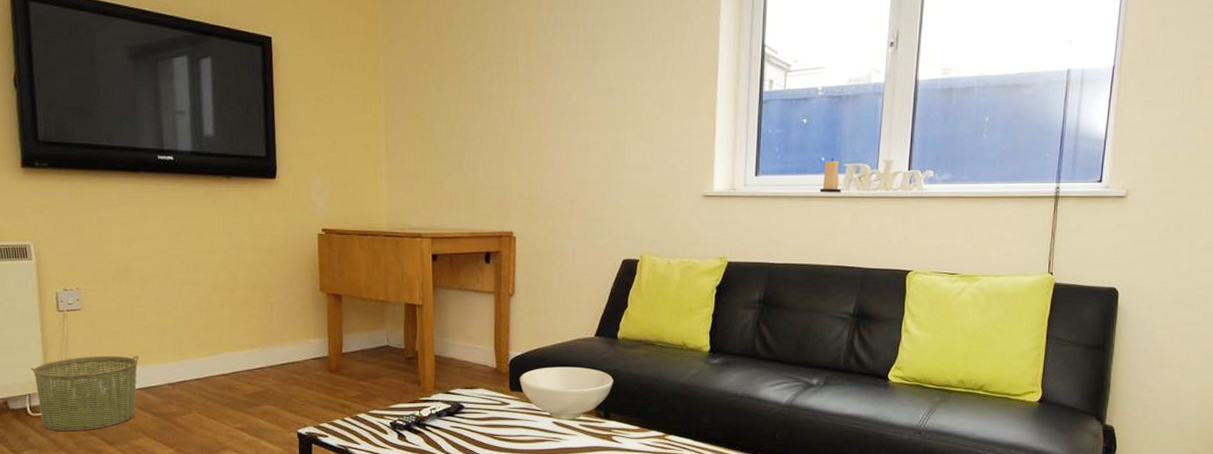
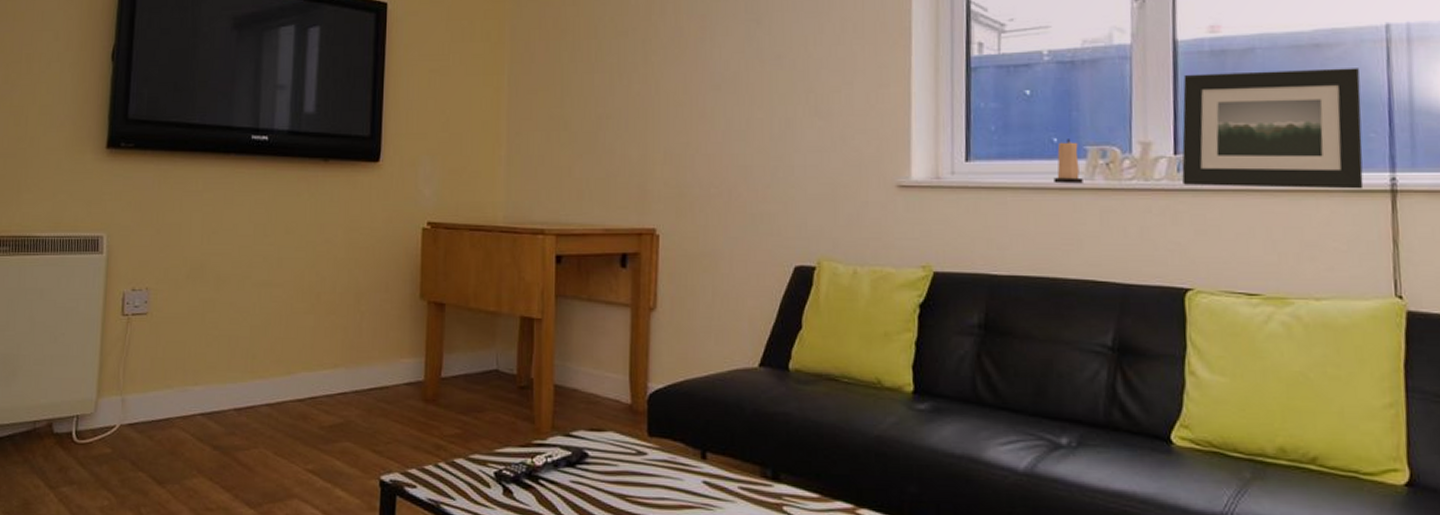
basket: present [30,355,139,432] -> none [83,370,205,465]
decorative bowl: present [519,366,614,420] -> none [660,405,785,480]
picture frame: none [912,103,1045,196] -> present [1182,68,1364,189]

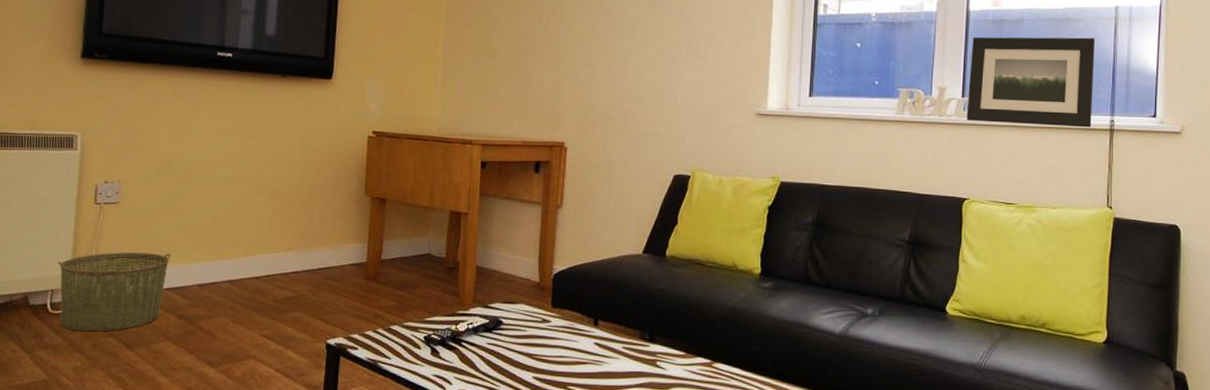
basket: none [83,370,205,465] -> present [58,252,171,332]
candle: present [1053,139,1083,184] -> none [874,82,895,117]

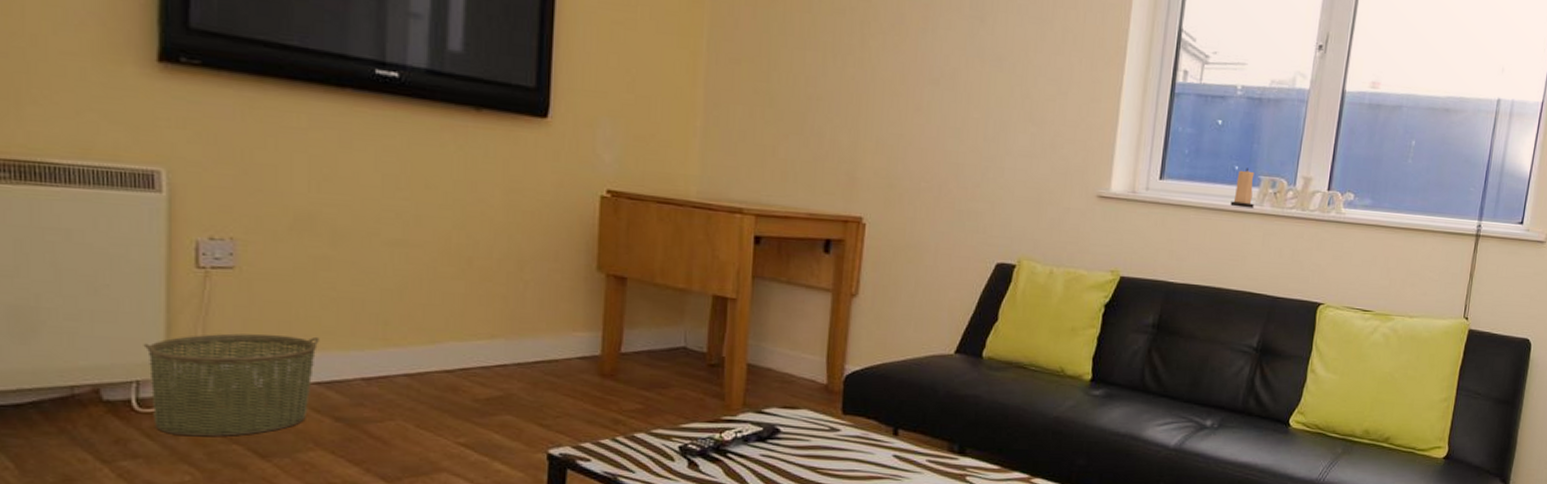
candle: none [874,82,895,117] -> present [1230,168,1255,208]
picture frame: present [967,36,1095,128] -> none [1330,122,1472,232]

